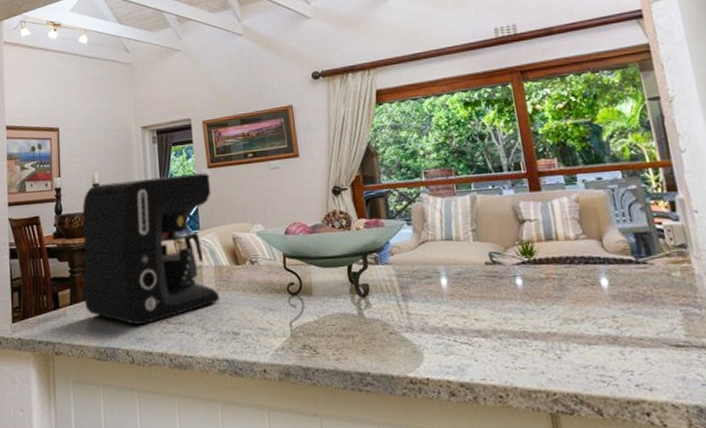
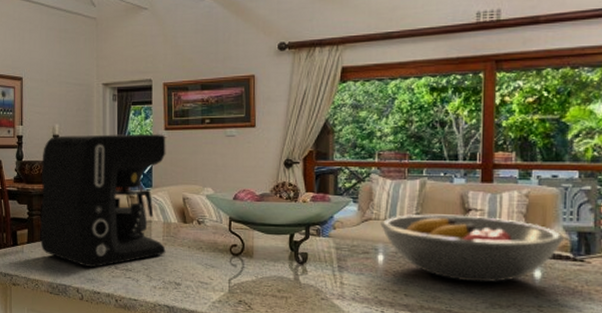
fruit bowl: none [438,226,623,298] -> present [380,214,565,283]

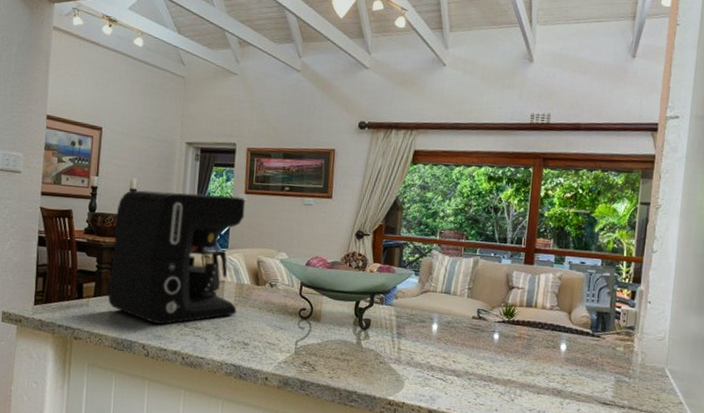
fruit bowl: present [380,214,565,283] -> none [437,289,587,353]

